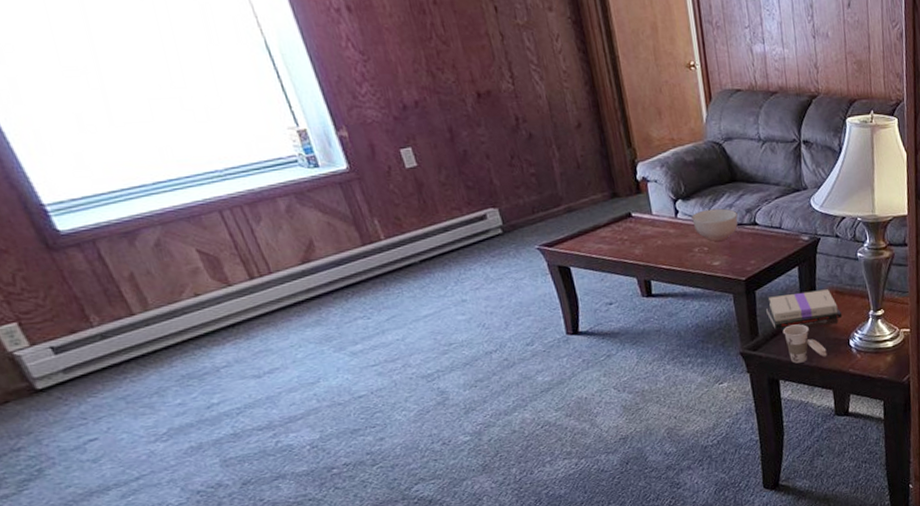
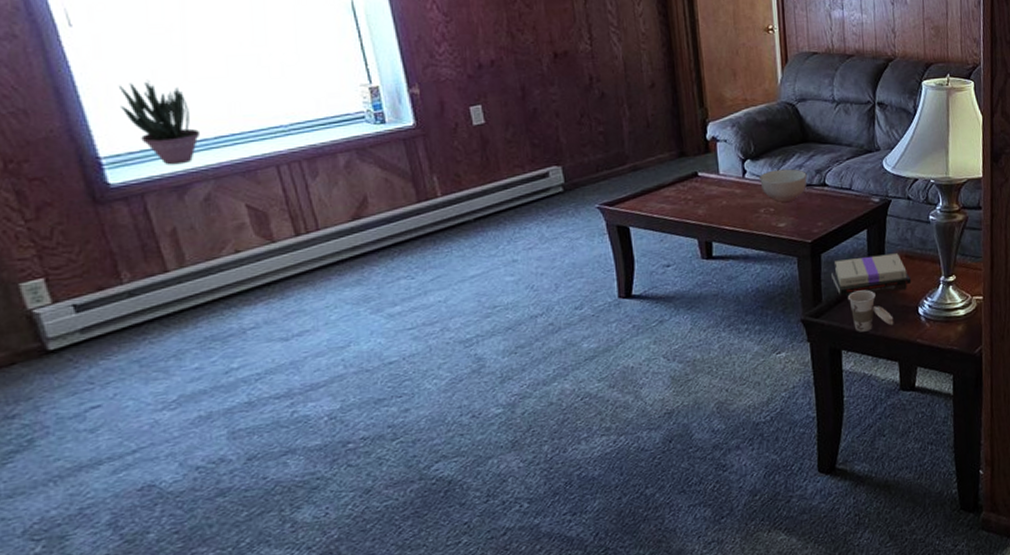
potted plant: none [47,124,138,212] -> present [120,79,200,166]

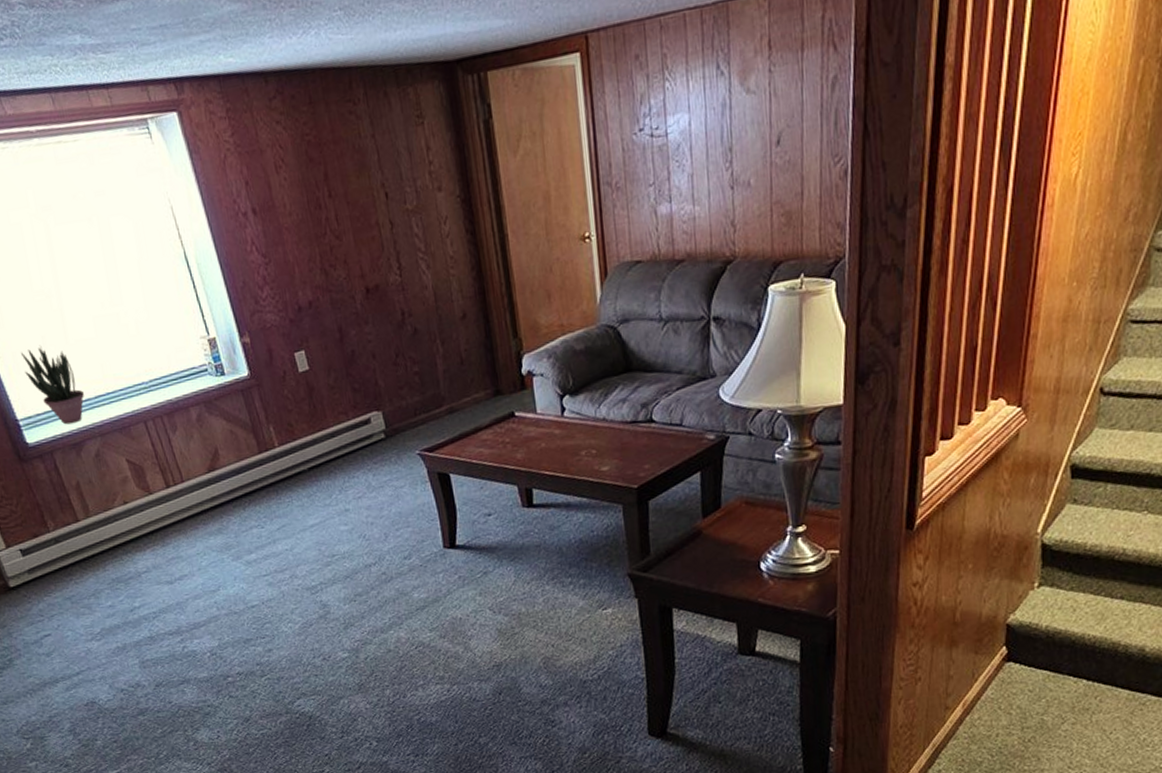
bowl: present [759,168,807,202] -> none [579,403,632,443]
books: present [831,253,911,297] -> none [660,499,751,550]
cup: present [847,289,894,332] -> none [678,541,732,589]

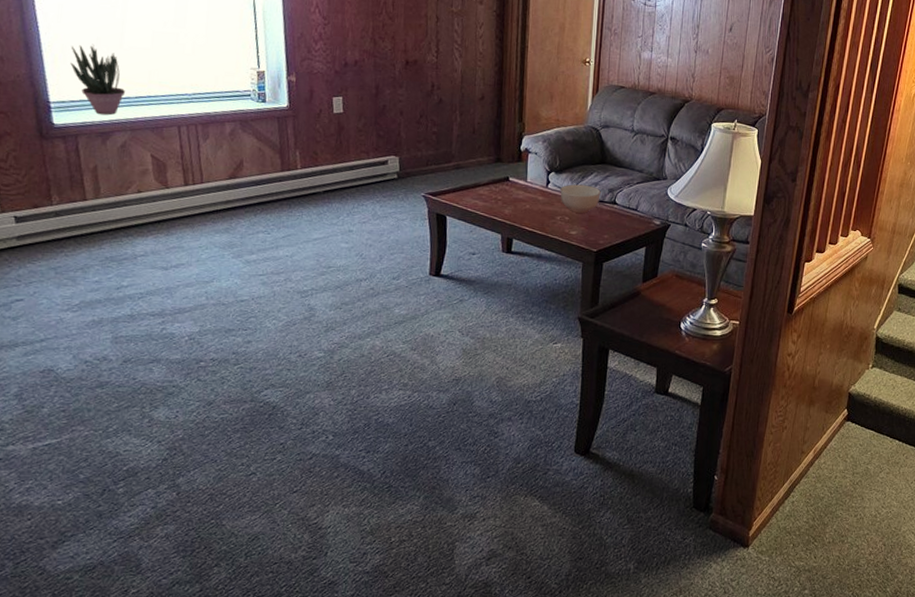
bowl: none [579,403,632,443] -> present [560,184,601,213]

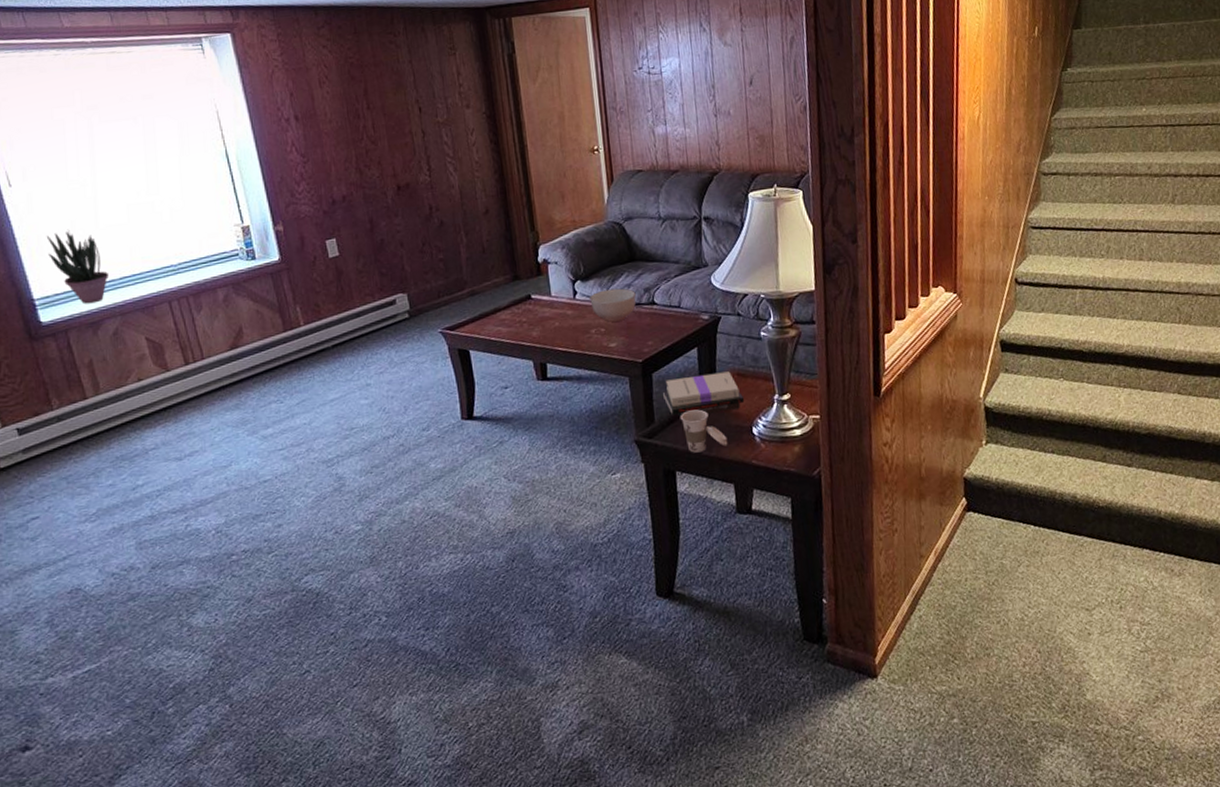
books: none [610,270,677,306] -> present [663,371,744,417]
cup: none [620,299,658,337] -> present [680,409,728,453]

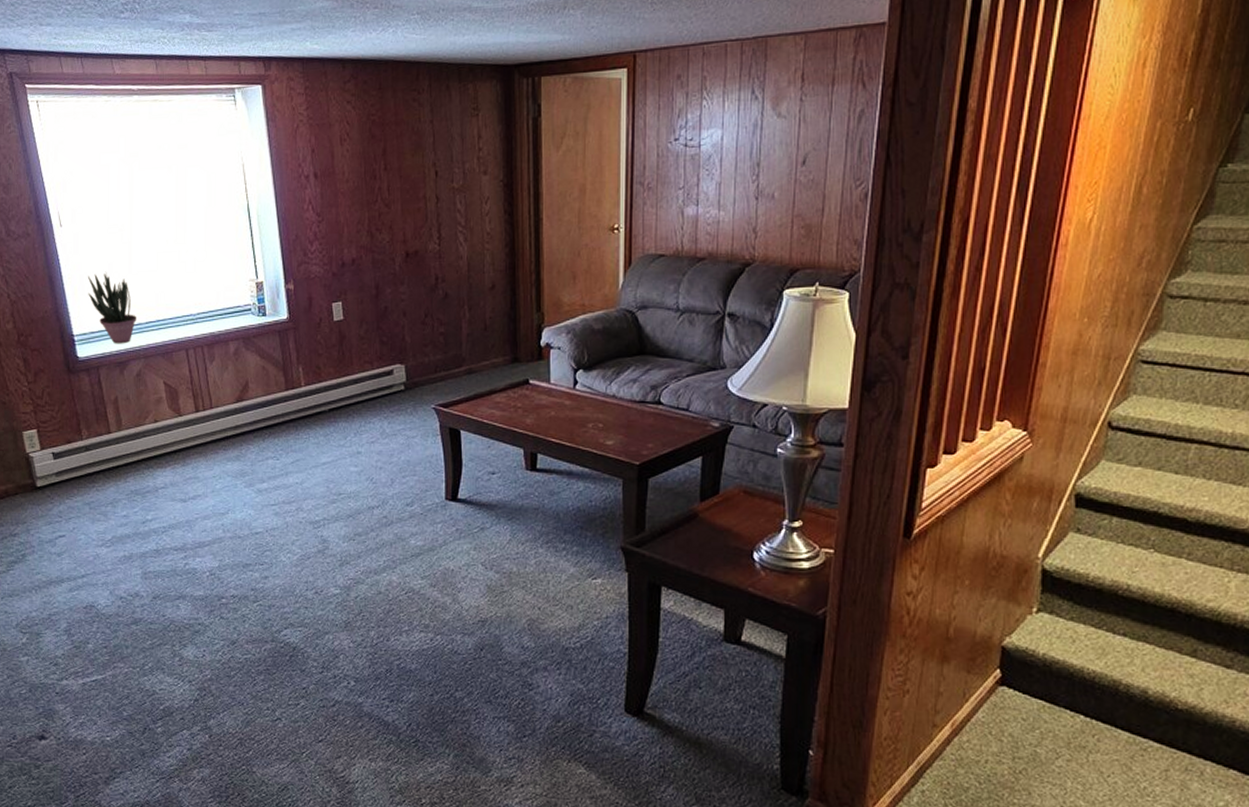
bowl: present [590,288,636,322] -> none [591,382,641,418]
books: present [663,371,744,417] -> none [658,487,747,531]
cup: present [680,409,728,453] -> none [673,523,723,570]

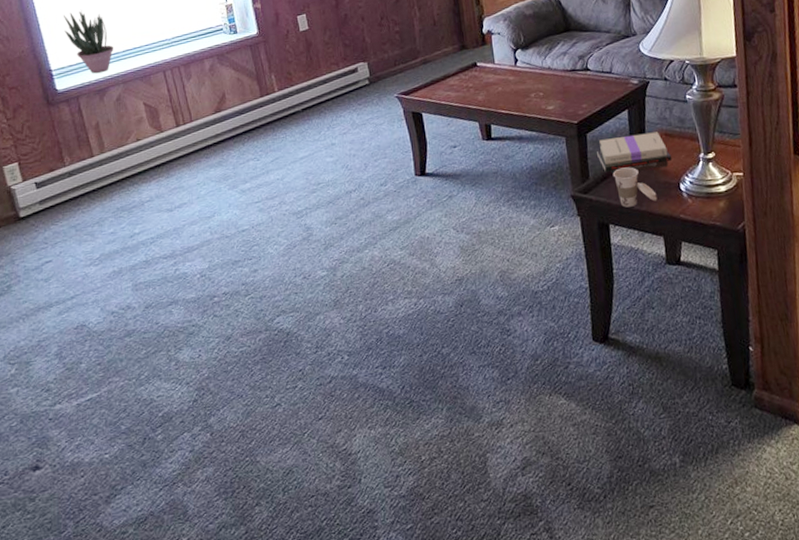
books: none [658,487,747,531] -> present [597,132,671,174]
cup: none [673,523,723,570] -> present [612,167,658,208]

